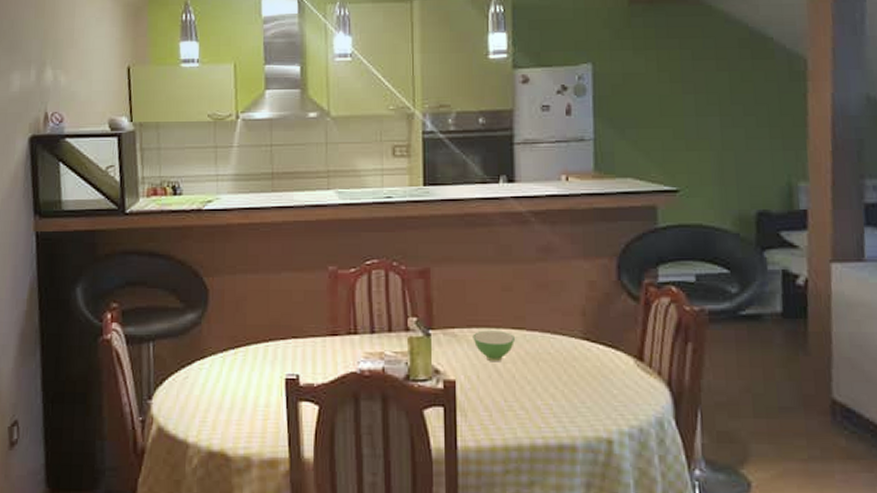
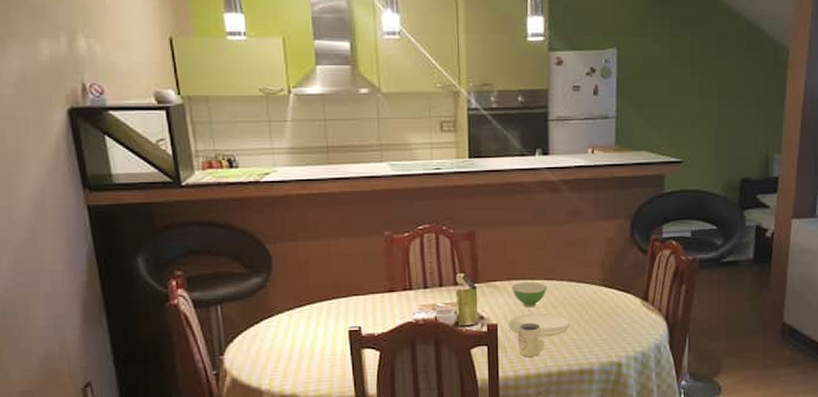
plate: none [469,368,545,400] -> present [509,312,570,337]
mug: none [480,380,514,424] -> present [517,322,545,357]

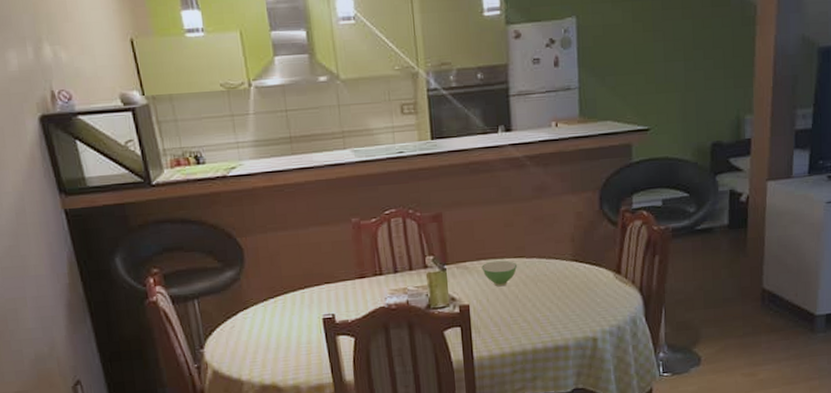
plate: present [509,312,570,337] -> none [480,290,543,315]
mug: present [517,322,545,357] -> none [490,301,518,336]

